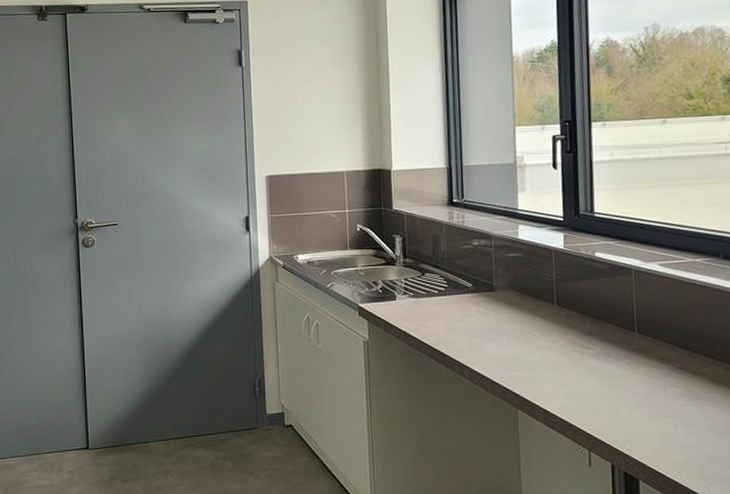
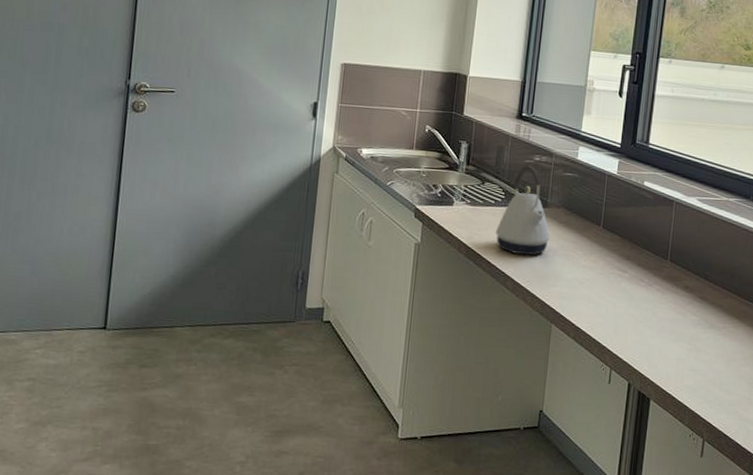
kettle: none [444,250,502,342] -> present [496,165,550,256]

